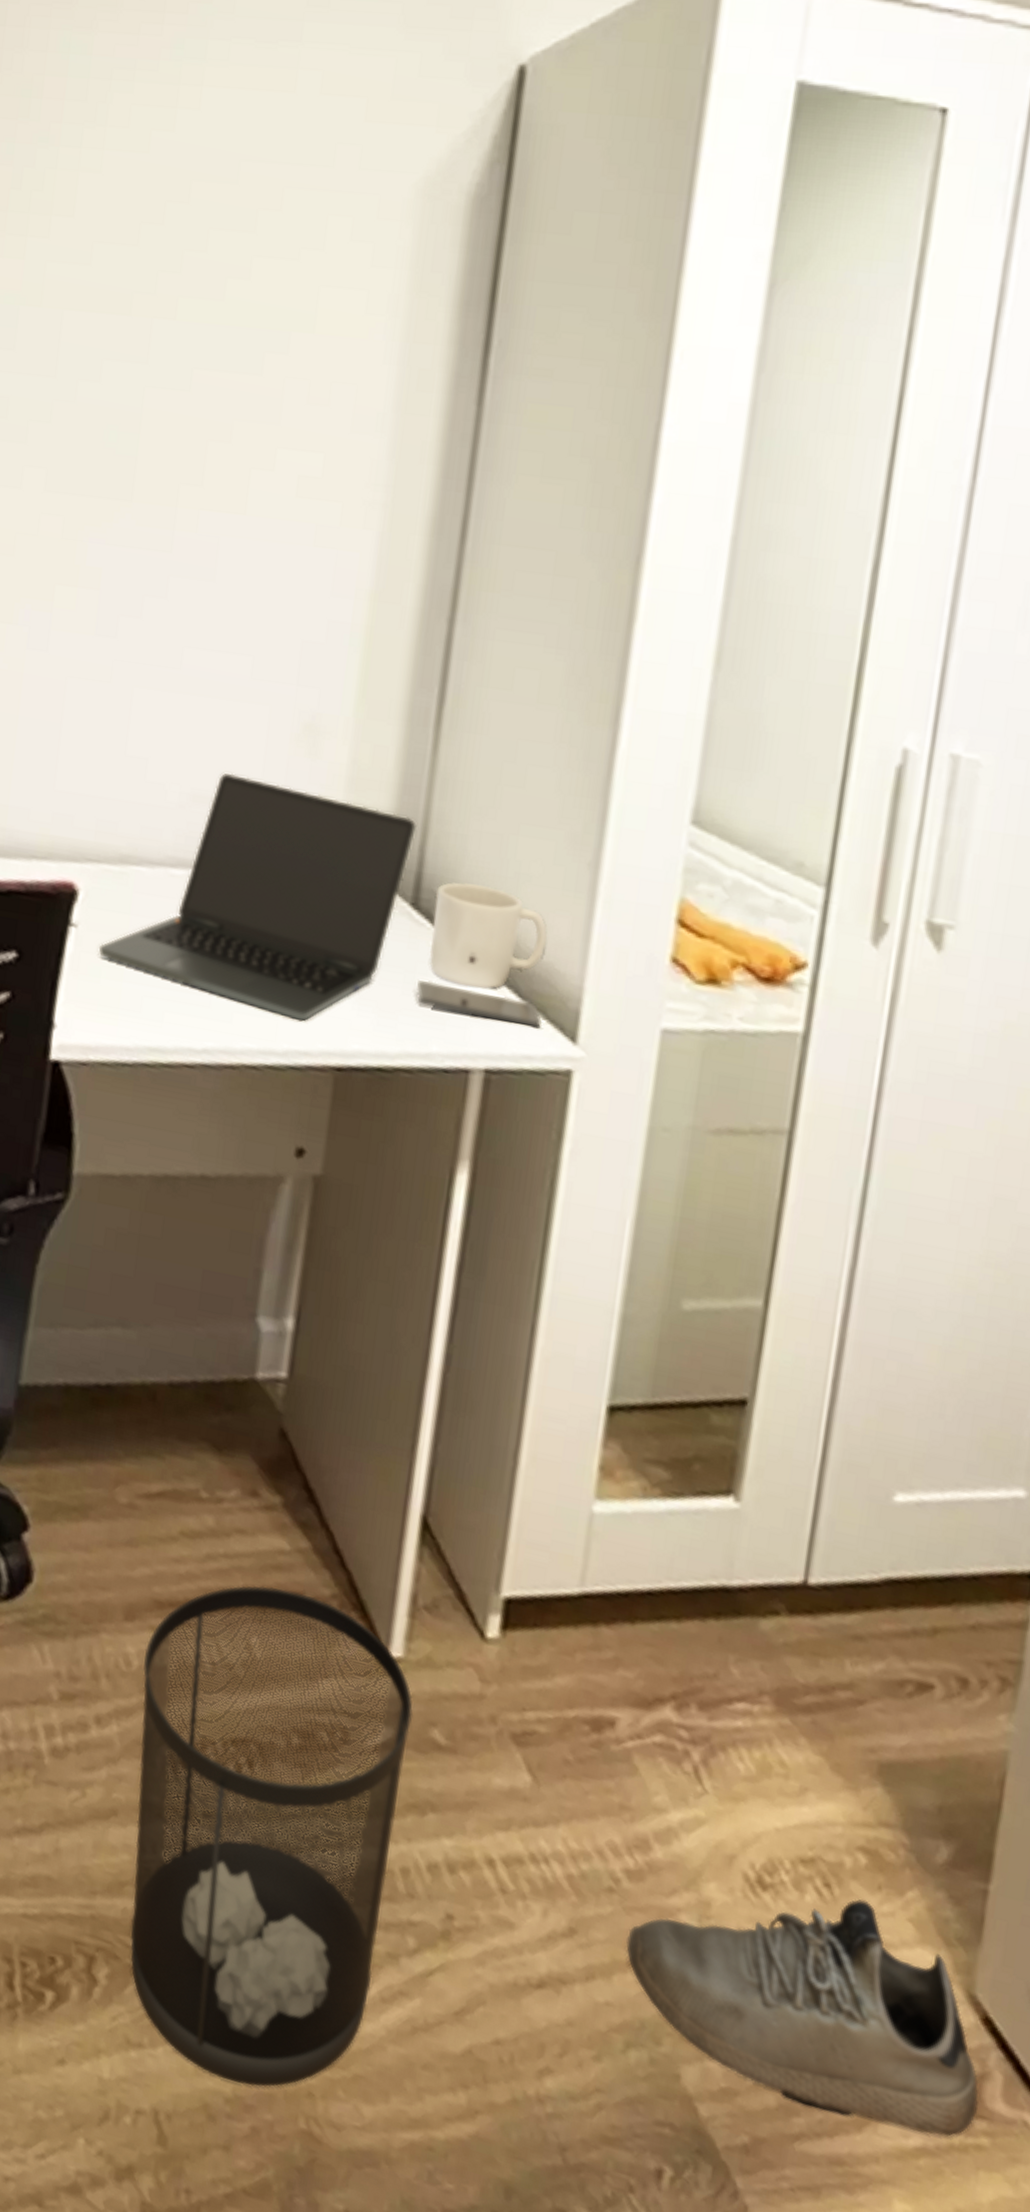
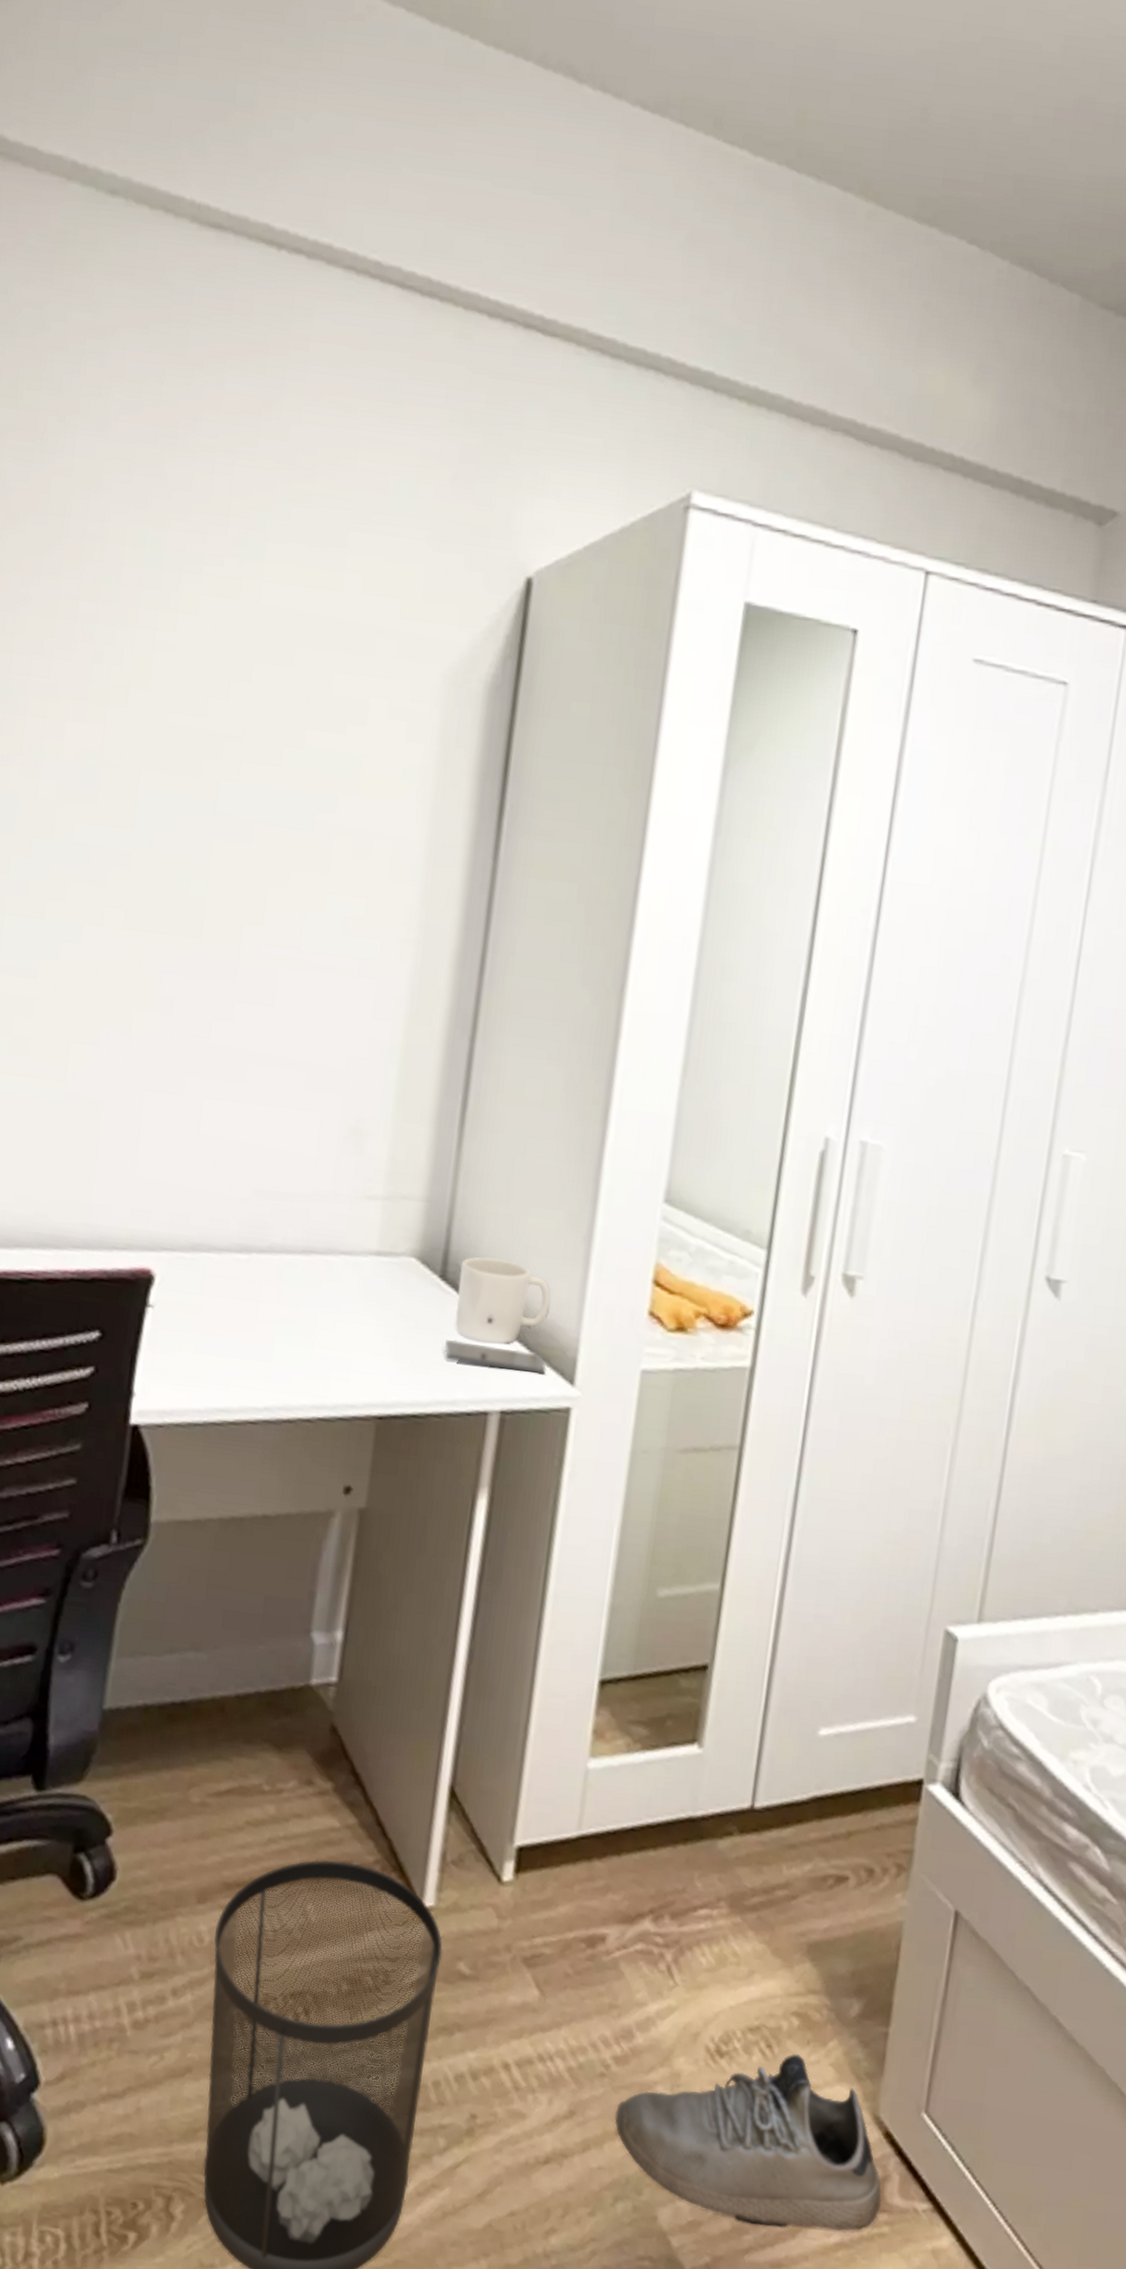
laptop: present [98,773,417,1022] -> none [172,1170,444,1380]

